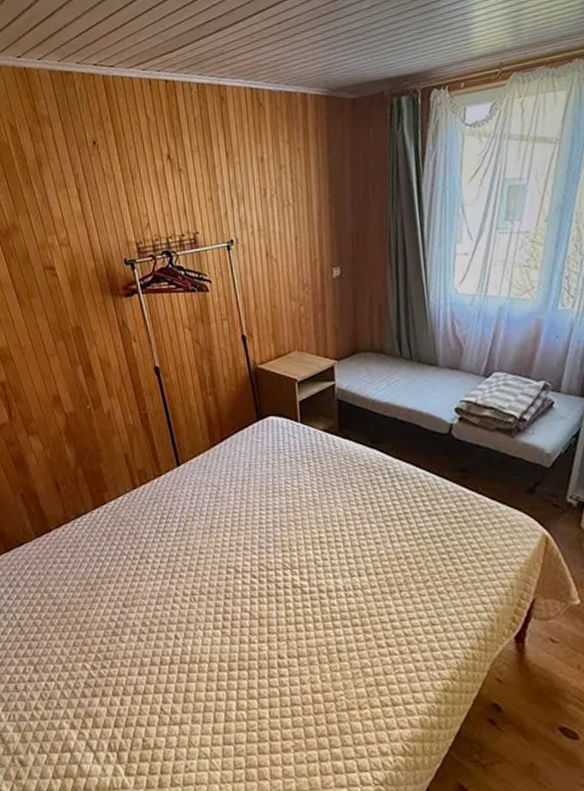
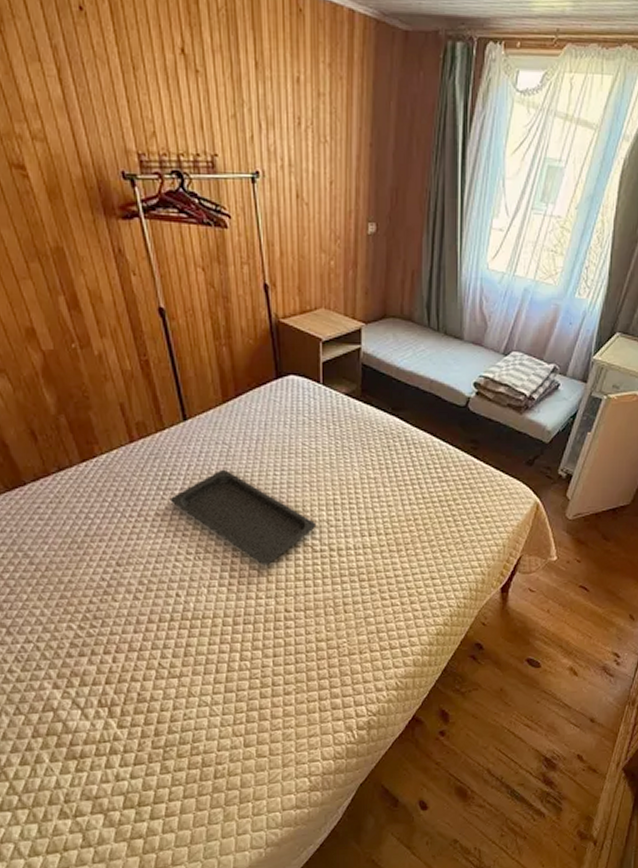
serving tray: none [168,512,304,608] -> present [171,470,317,566]

